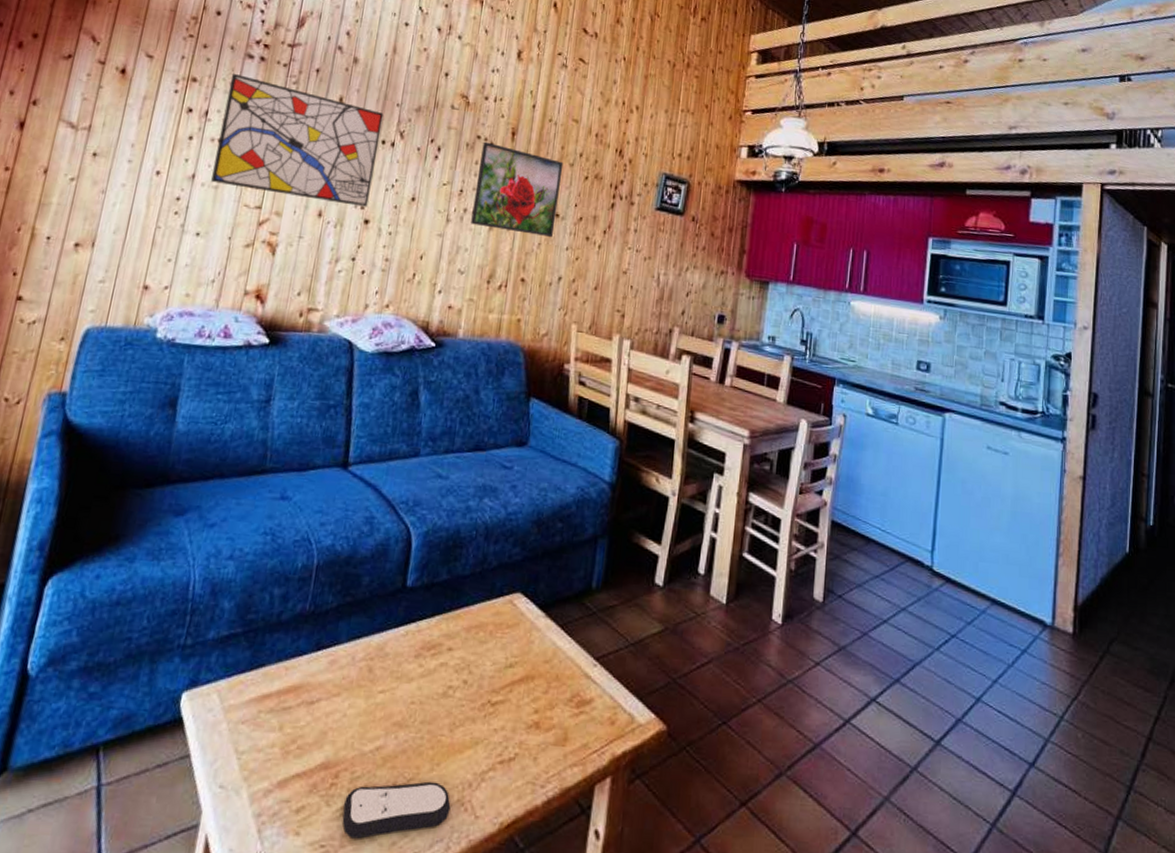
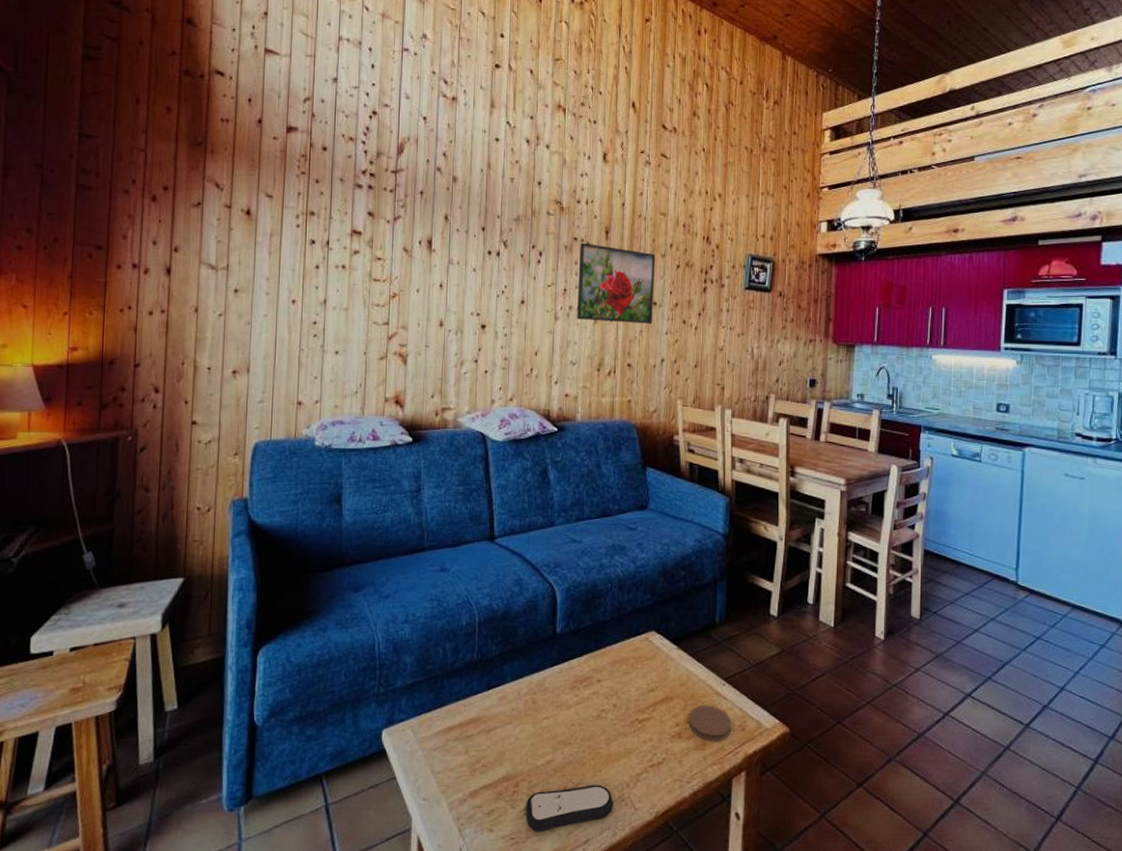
wall art: present [211,73,384,207] -> none [341,203,486,314]
coaster: none [550,689,600,736] -> present [689,705,732,741]

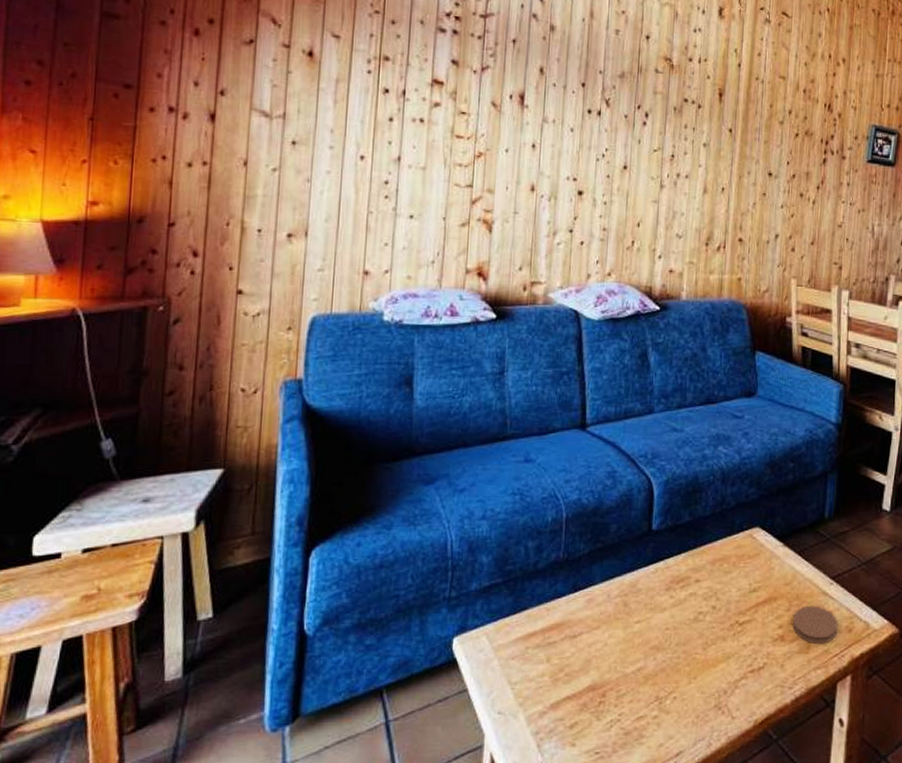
remote control: present [525,784,614,831] -> none [612,692,709,745]
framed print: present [577,242,656,324] -> none [685,104,773,196]

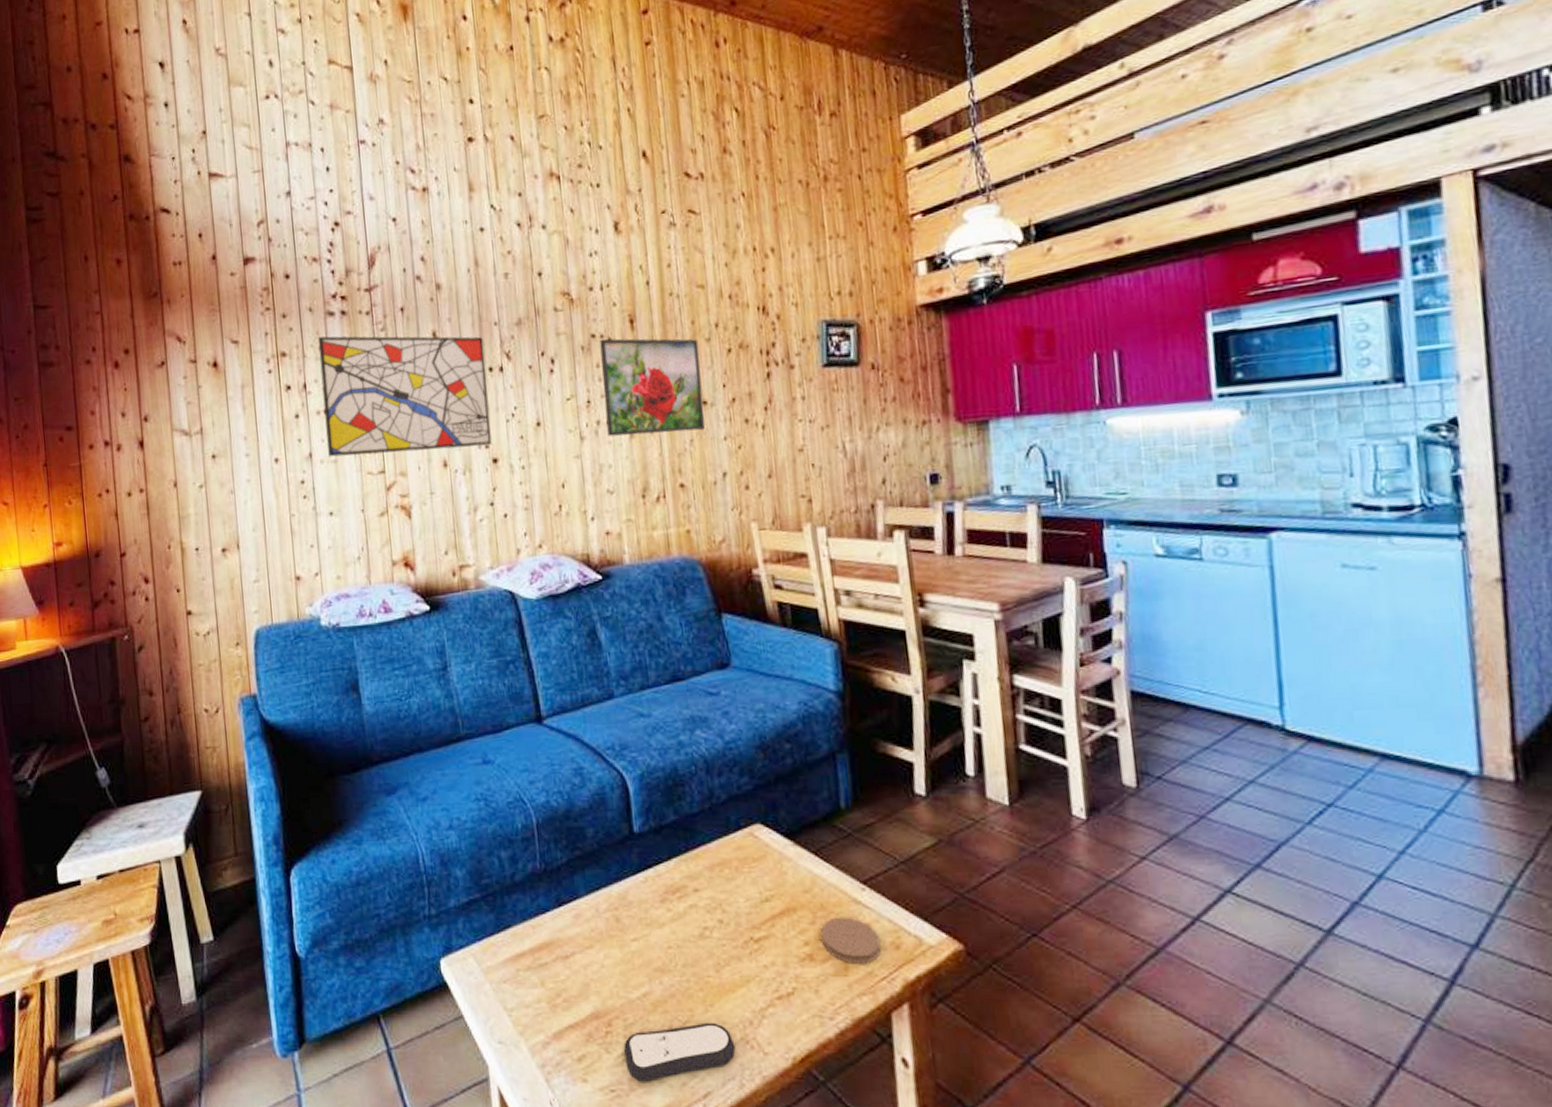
wall art: none [418,48,587,179] -> present [317,336,492,458]
remote control: none [612,692,709,745] -> present [623,1022,736,1082]
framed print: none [685,104,773,196] -> present [599,338,706,437]

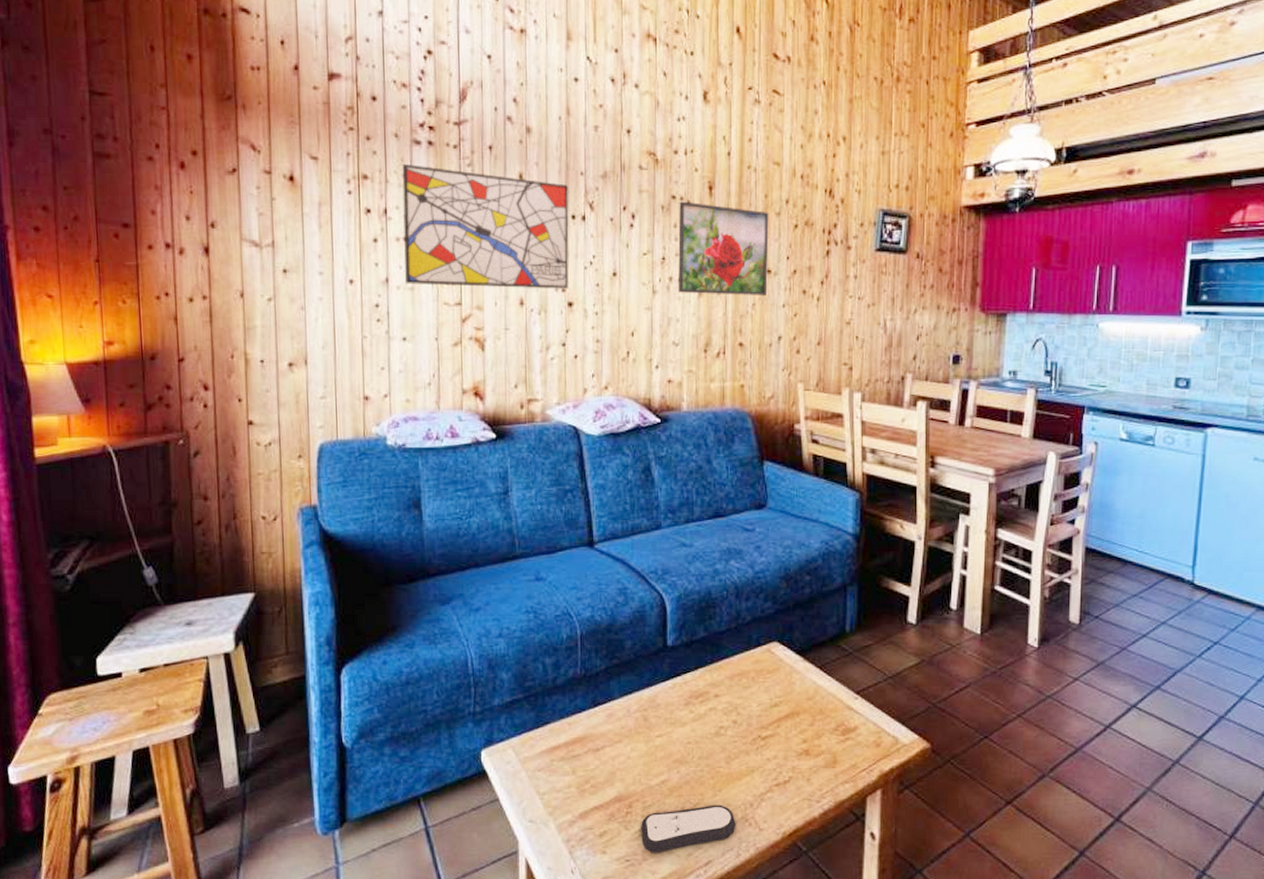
coaster: present [821,917,882,964] -> none [818,720,865,758]

